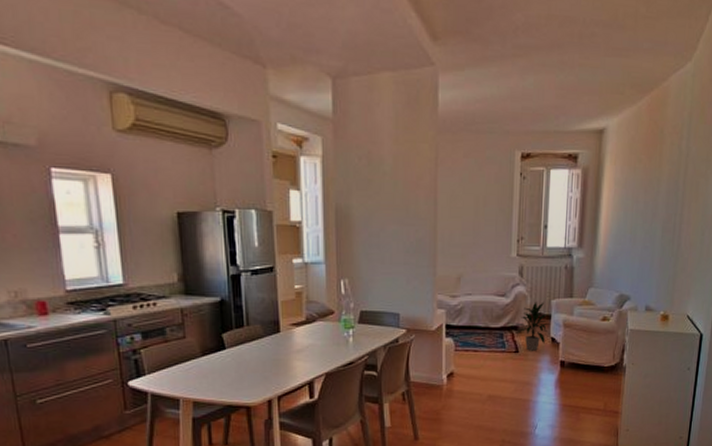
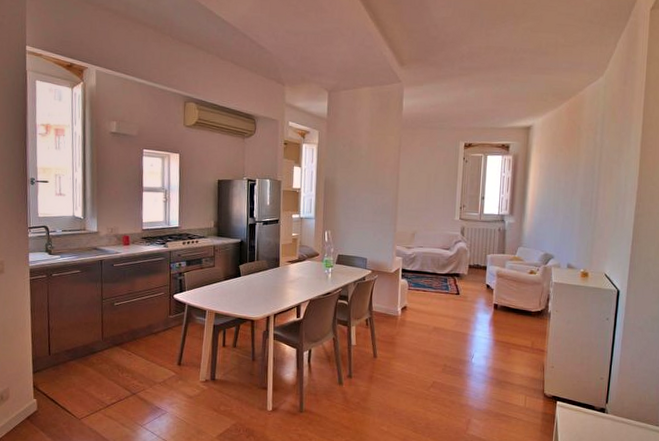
indoor plant: present [514,302,551,351] -> none [456,255,486,294]

